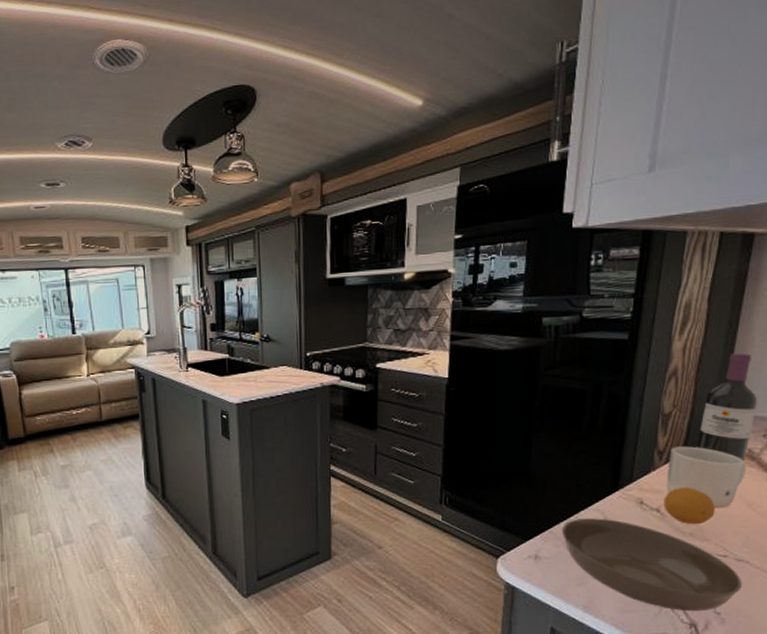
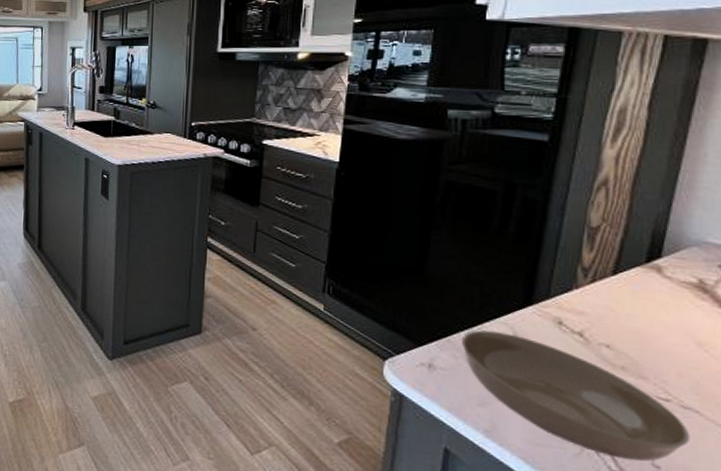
fruit: present [663,487,715,525] -> none [588,311,654,359]
mug: present [666,446,746,507] -> none [592,265,695,343]
wine bottle: present [697,353,758,462] -> none [631,168,712,293]

